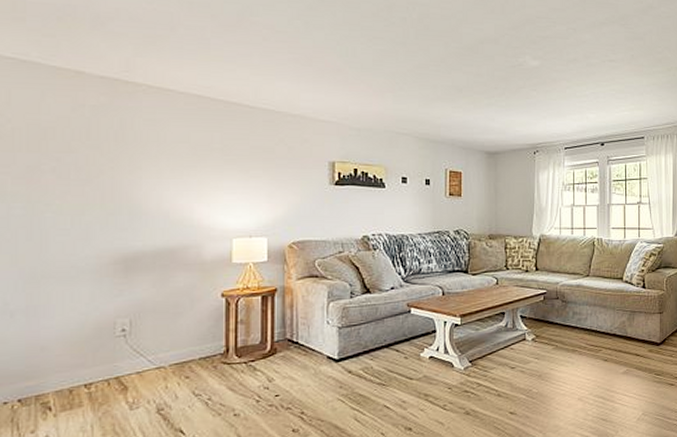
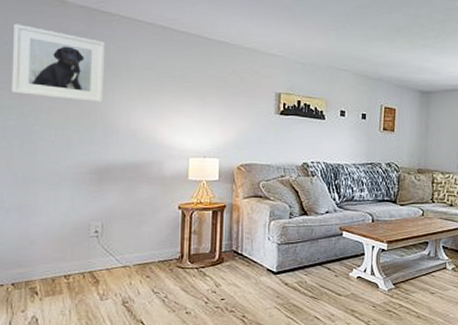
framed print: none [16,99,130,184] -> present [11,24,105,104]

